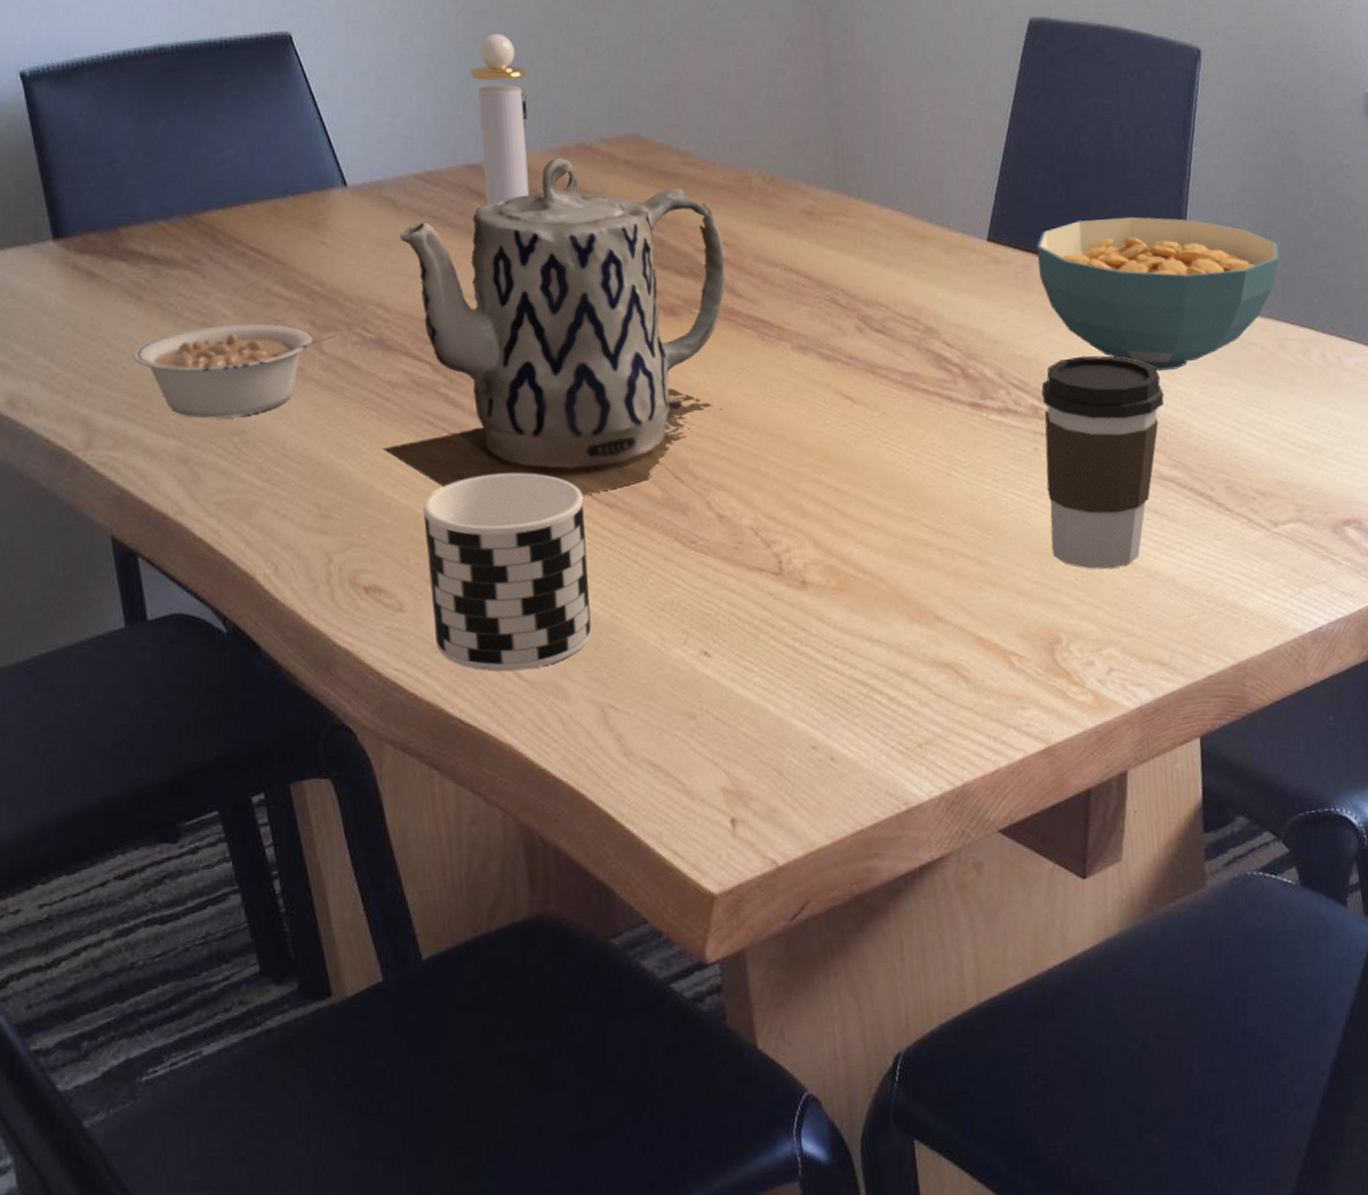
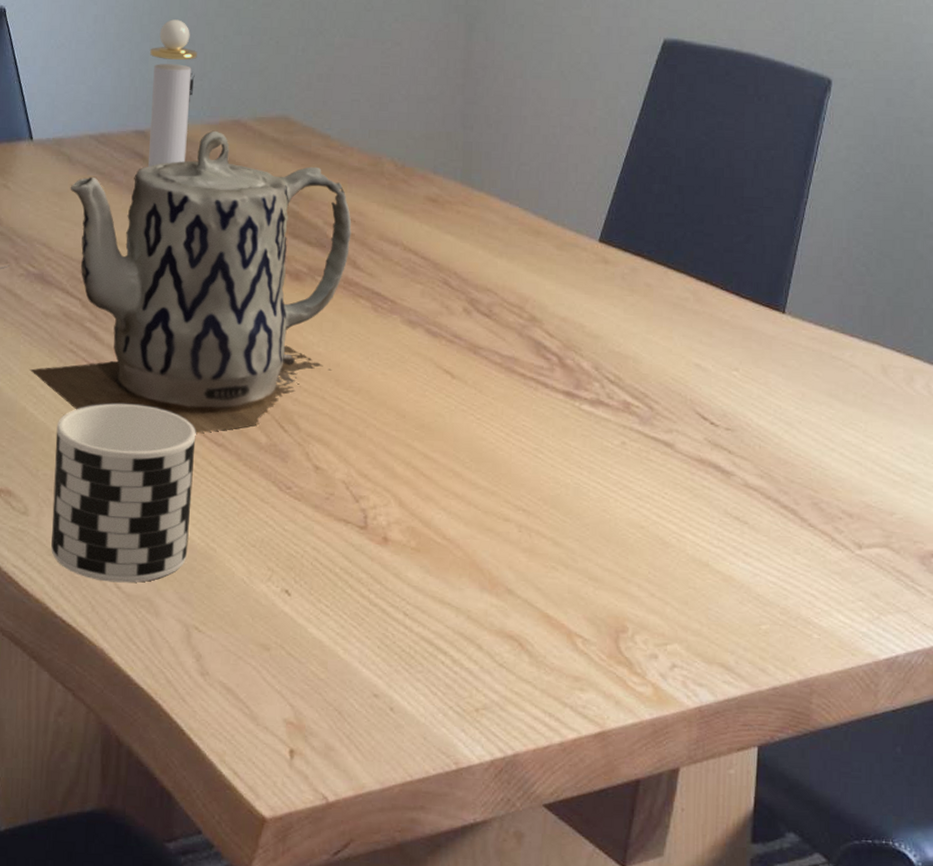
cereal bowl: present [1037,216,1280,372] -> none [646,231,892,383]
coffee cup: present [1041,355,1164,570] -> none [628,359,758,568]

